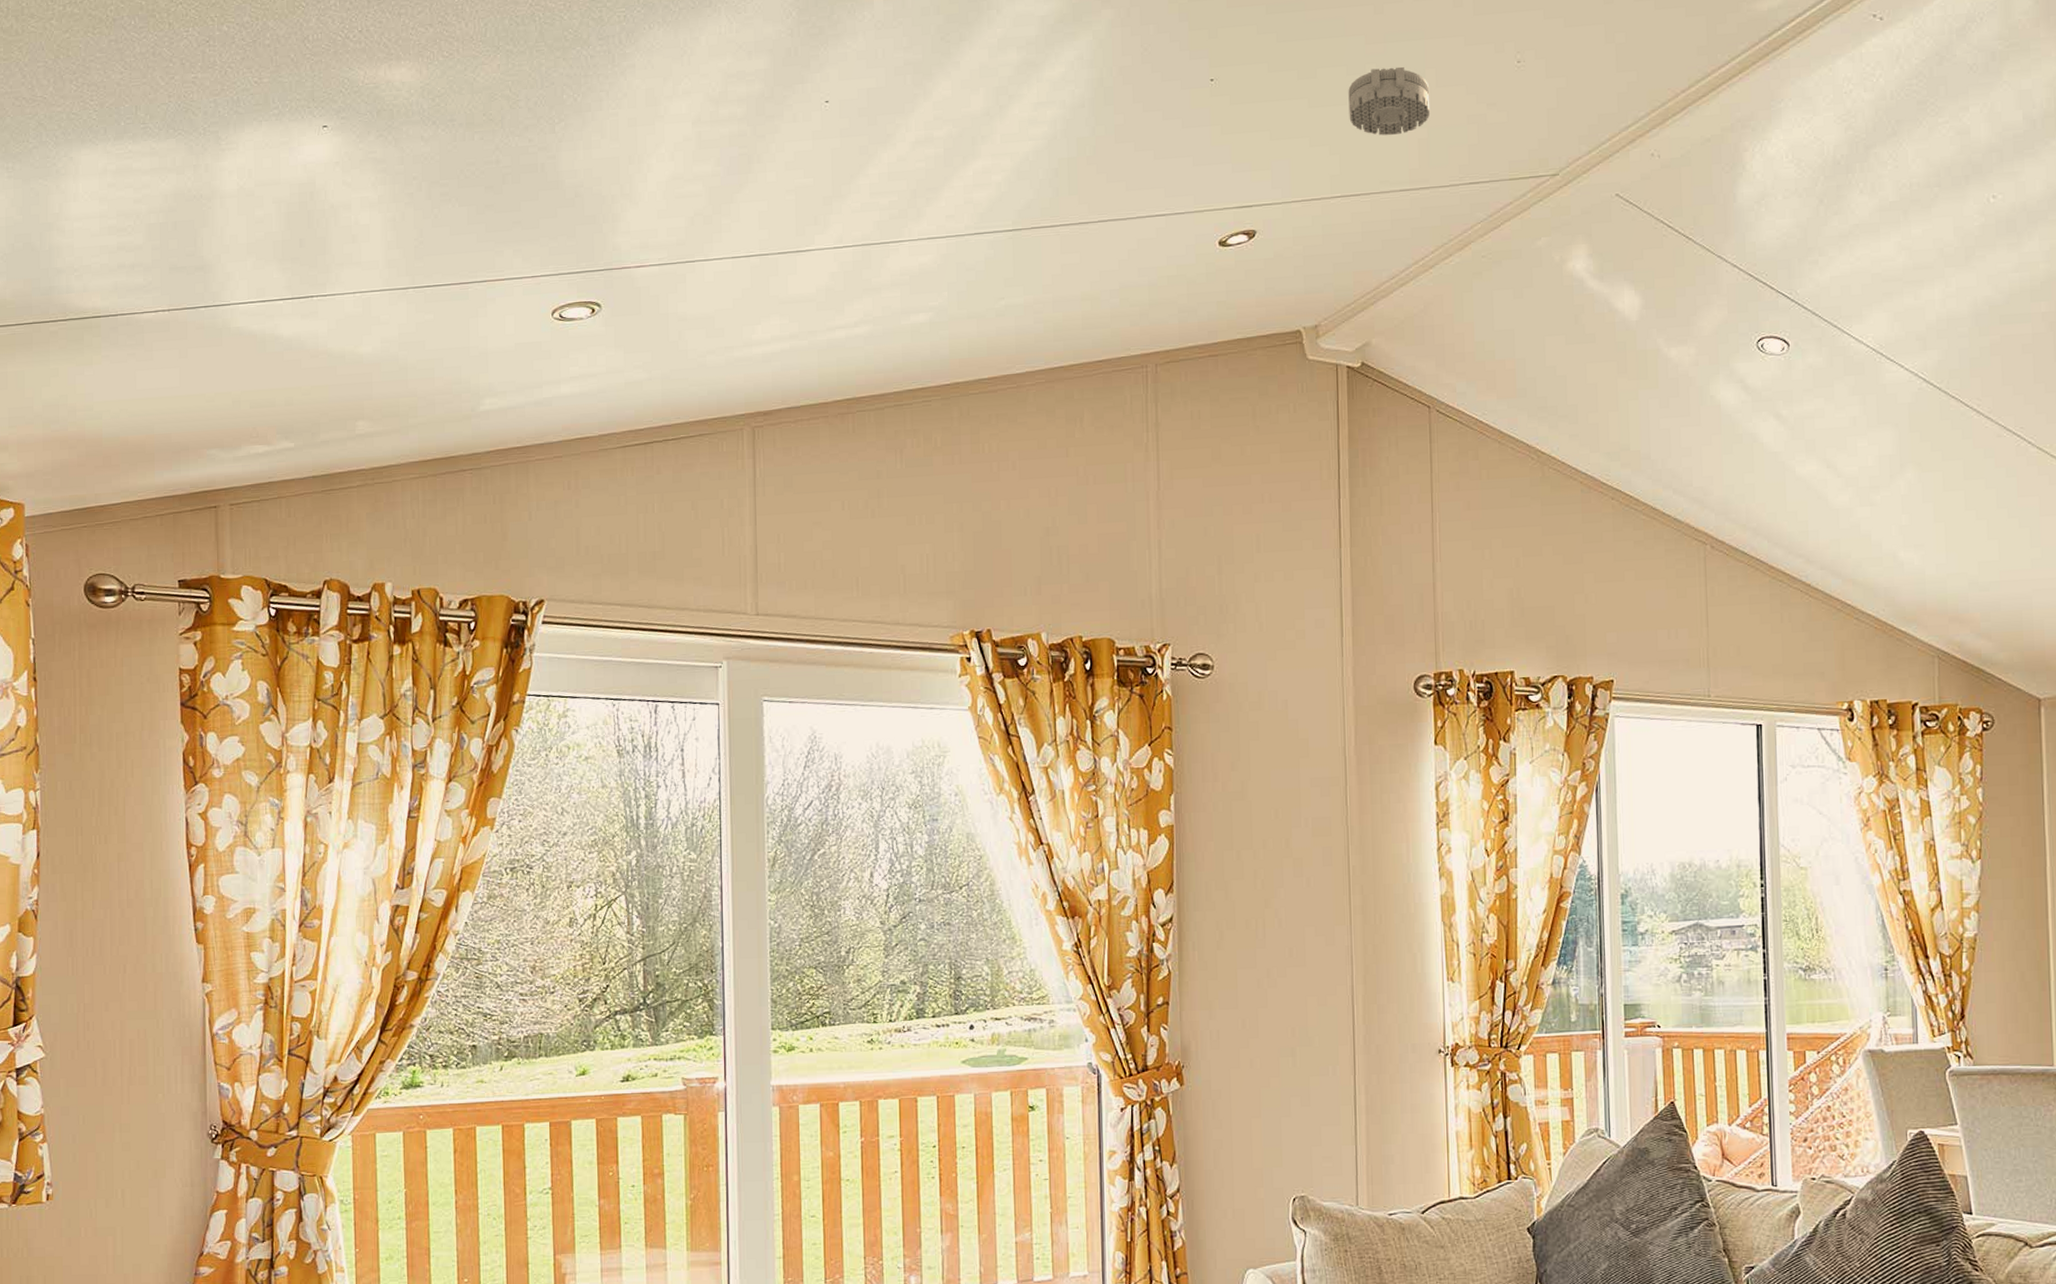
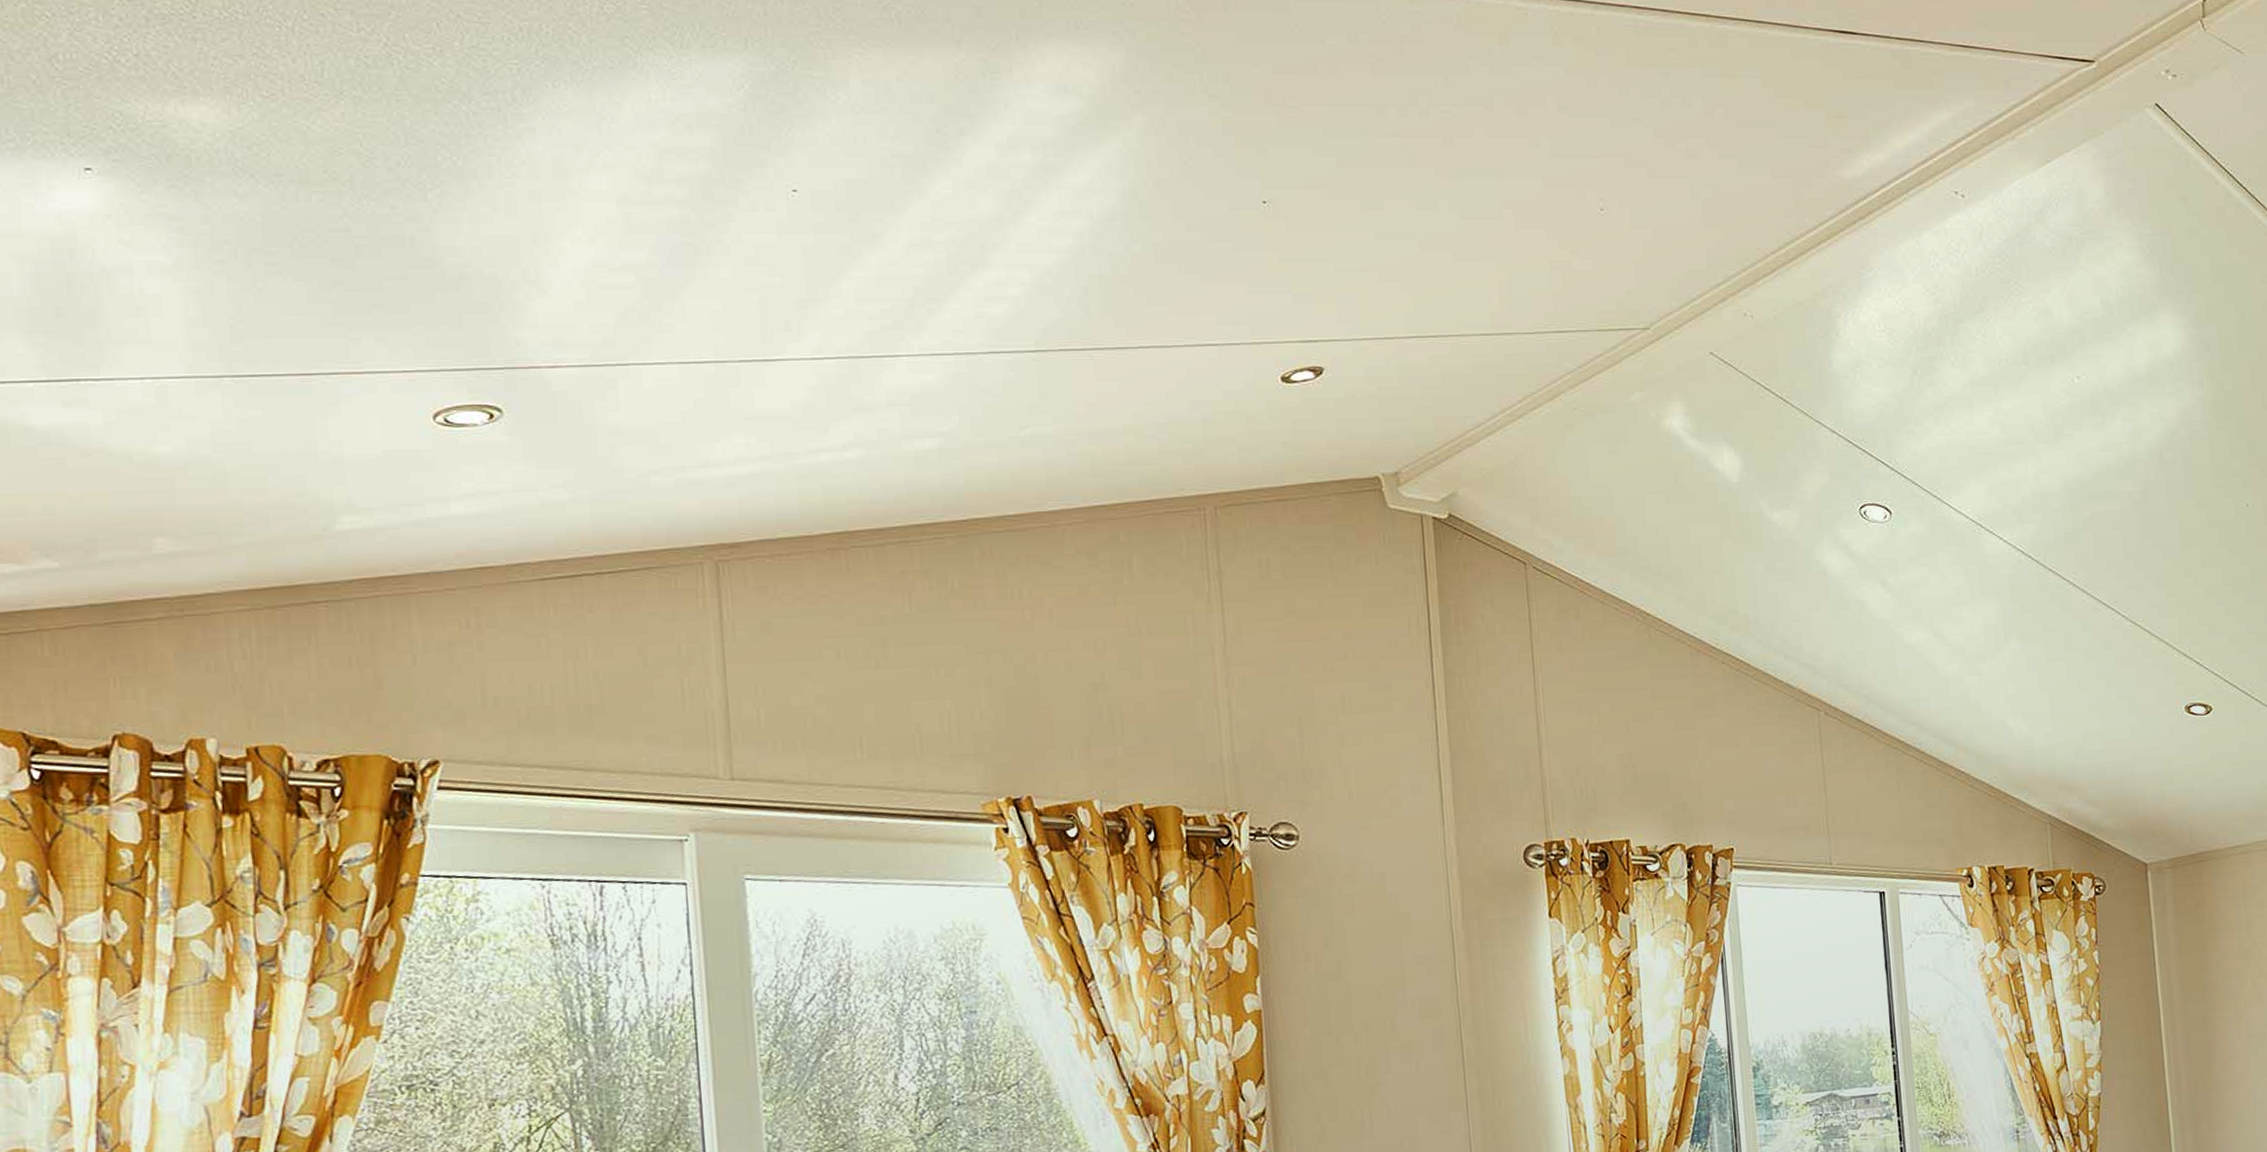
smoke detector: present [1348,66,1431,136] -> none [1419,204,1510,276]

